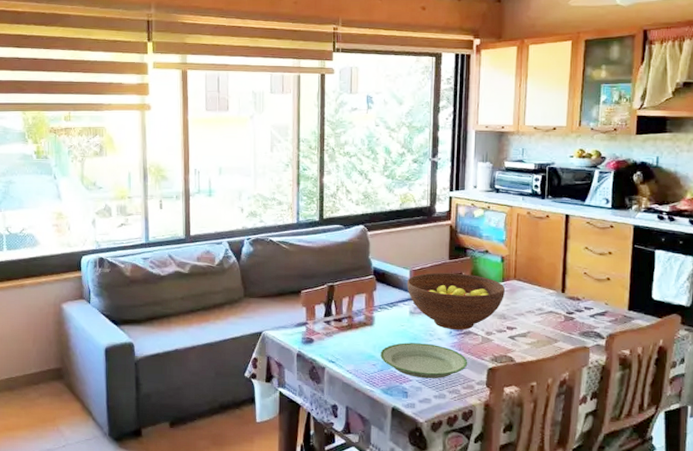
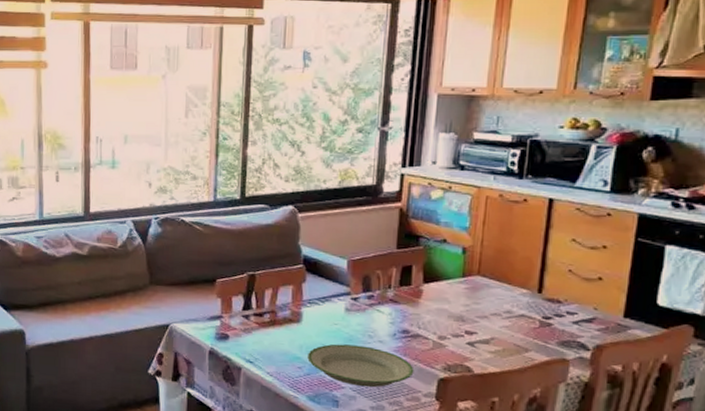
fruit bowl: present [406,272,506,331] -> none [343,263,466,333]

